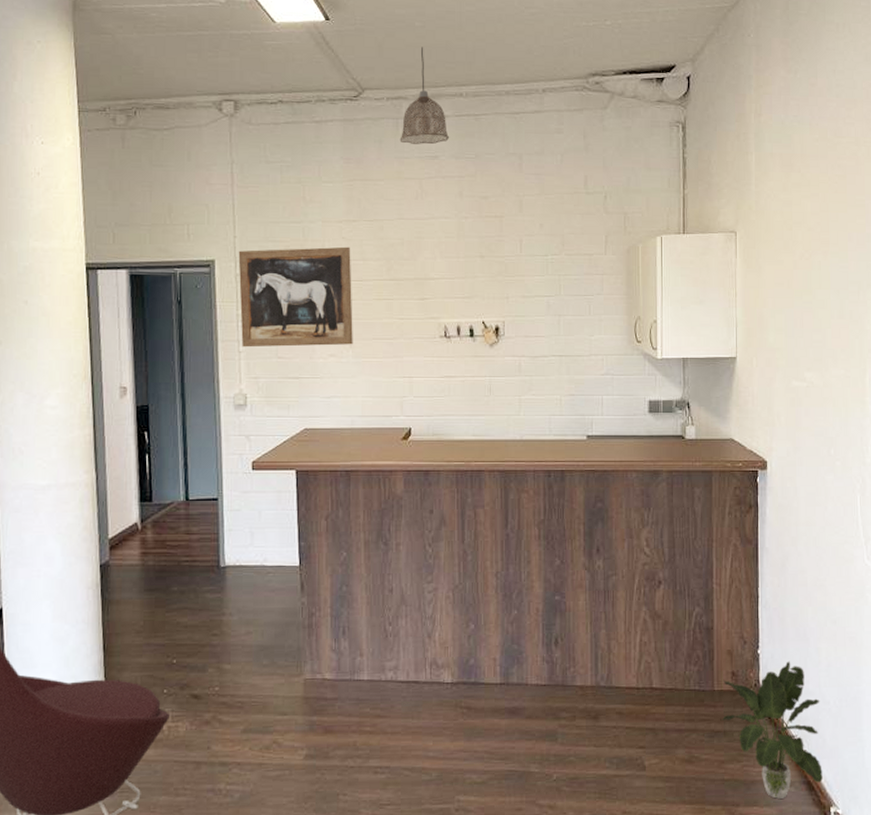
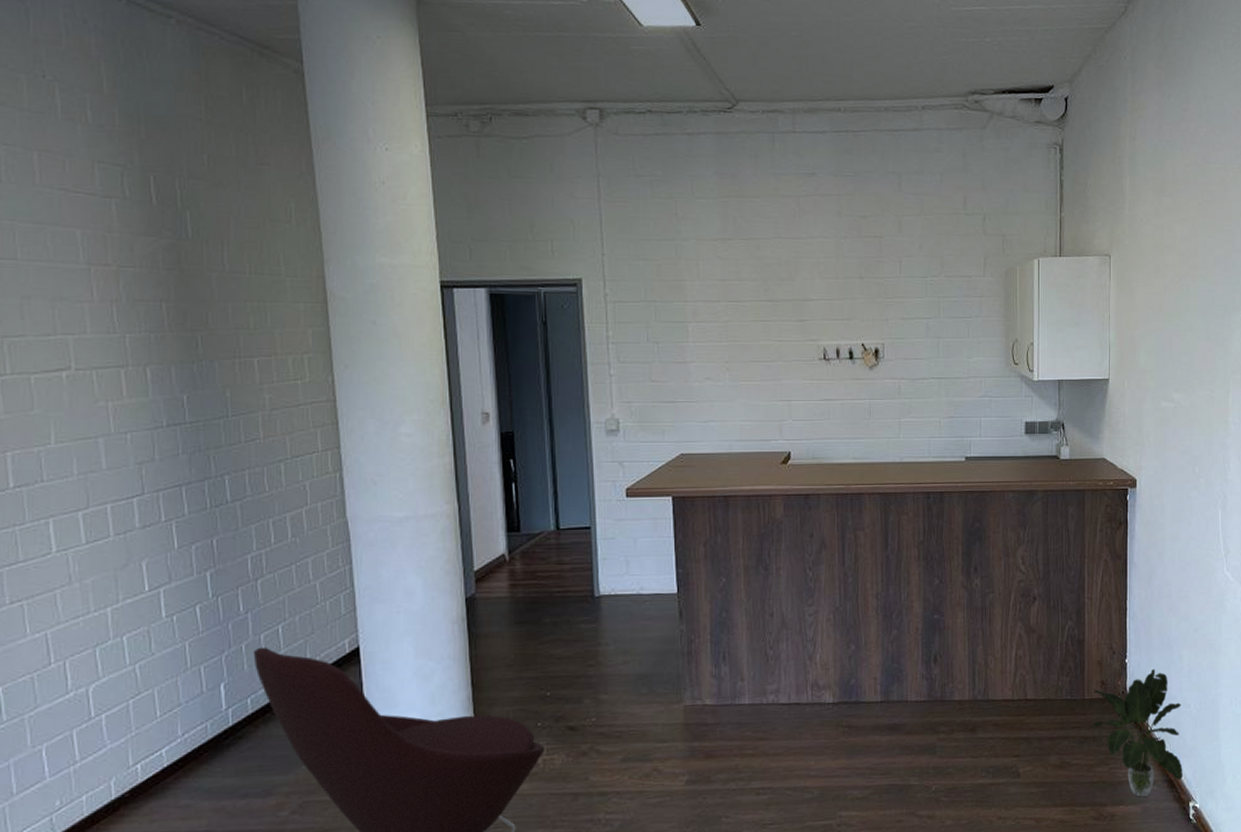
wall art: present [238,246,353,348] -> none [607,266,730,371]
pendant lamp: present [399,47,450,144] -> none [776,58,828,161]

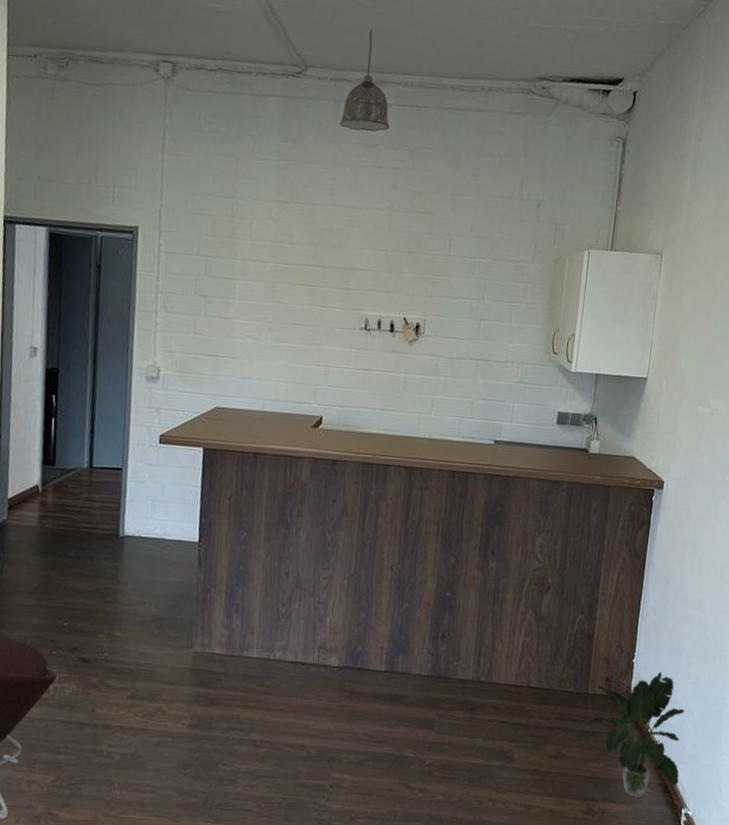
pendant lamp: none [776,58,828,161] -> present [339,29,391,132]

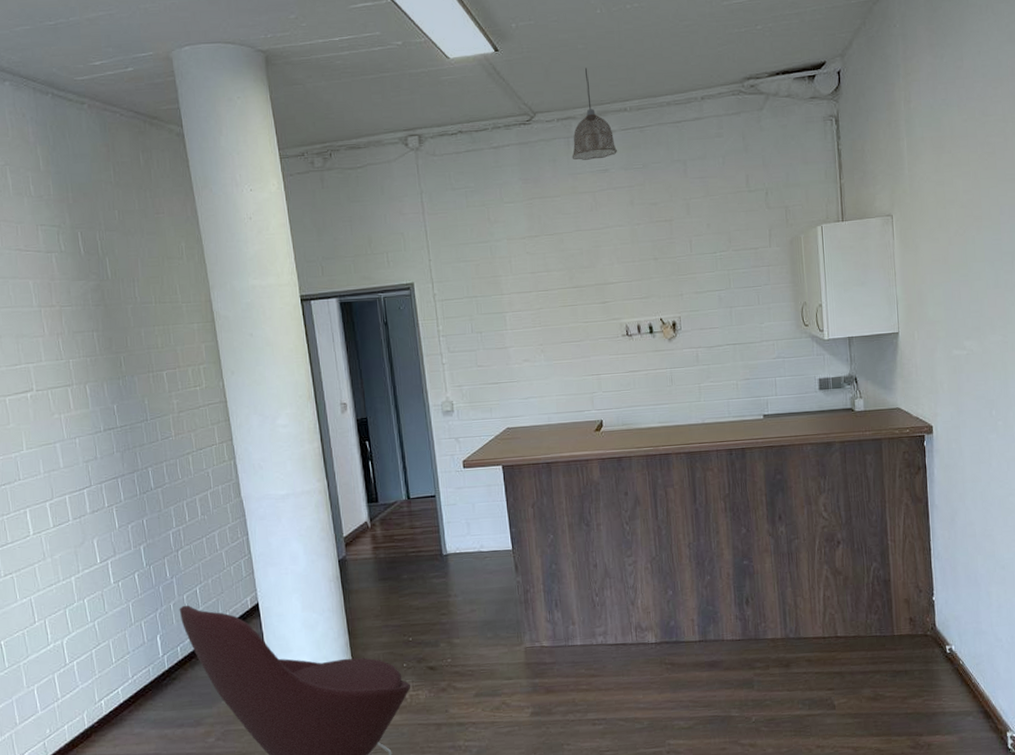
potted plant: present [590,671,685,798] -> none [901,605,999,727]

